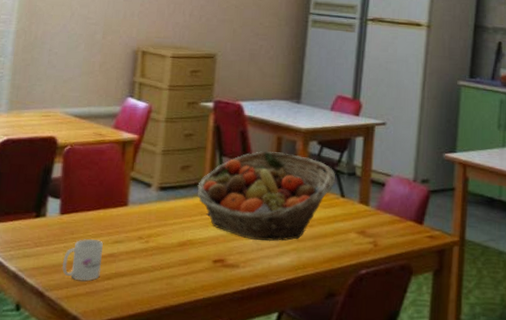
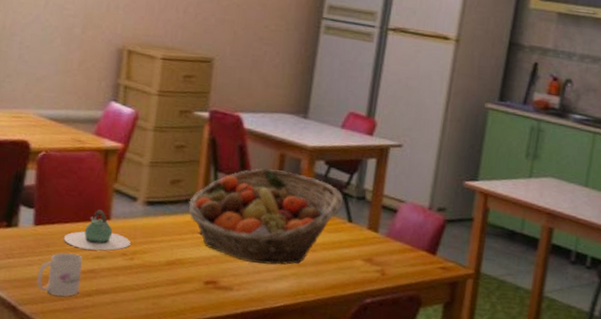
teapot: none [87,197,146,236] -> present [64,210,131,251]

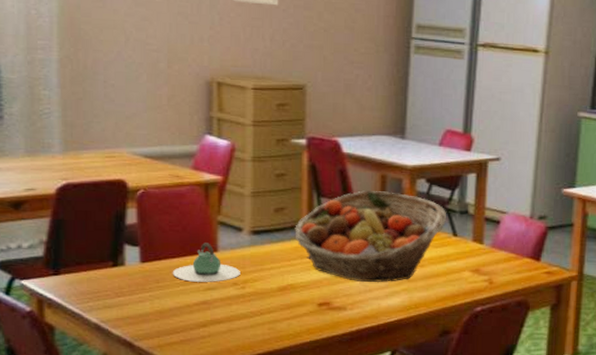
mug: present [36,252,83,297] -> none [149,287,195,330]

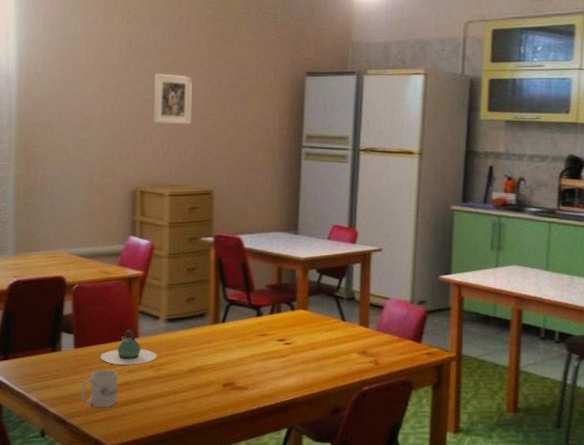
mug: none [149,287,195,330] -> present [80,370,118,408]
fruit basket: present [294,190,447,283] -> none [203,281,336,365]

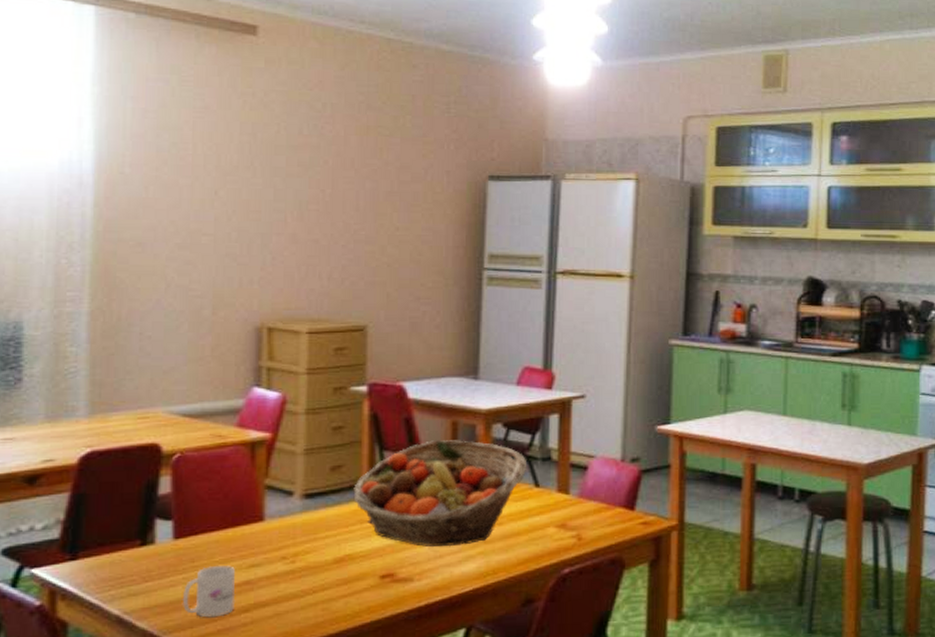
teapot: present [101,330,157,365] -> none [211,511,290,559]
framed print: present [153,73,193,125] -> none [286,175,340,242]
fruit basket: none [203,281,336,365] -> present [353,440,528,547]

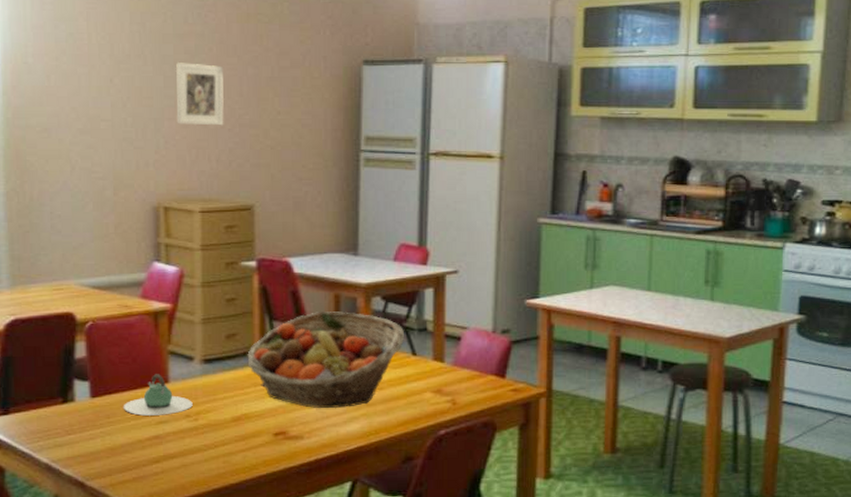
mug: present [181,566,236,618] -> none [100,422,147,467]
teapot: none [211,511,290,559] -> present [124,374,193,416]
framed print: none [286,175,340,242] -> present [175,63,224,126]

